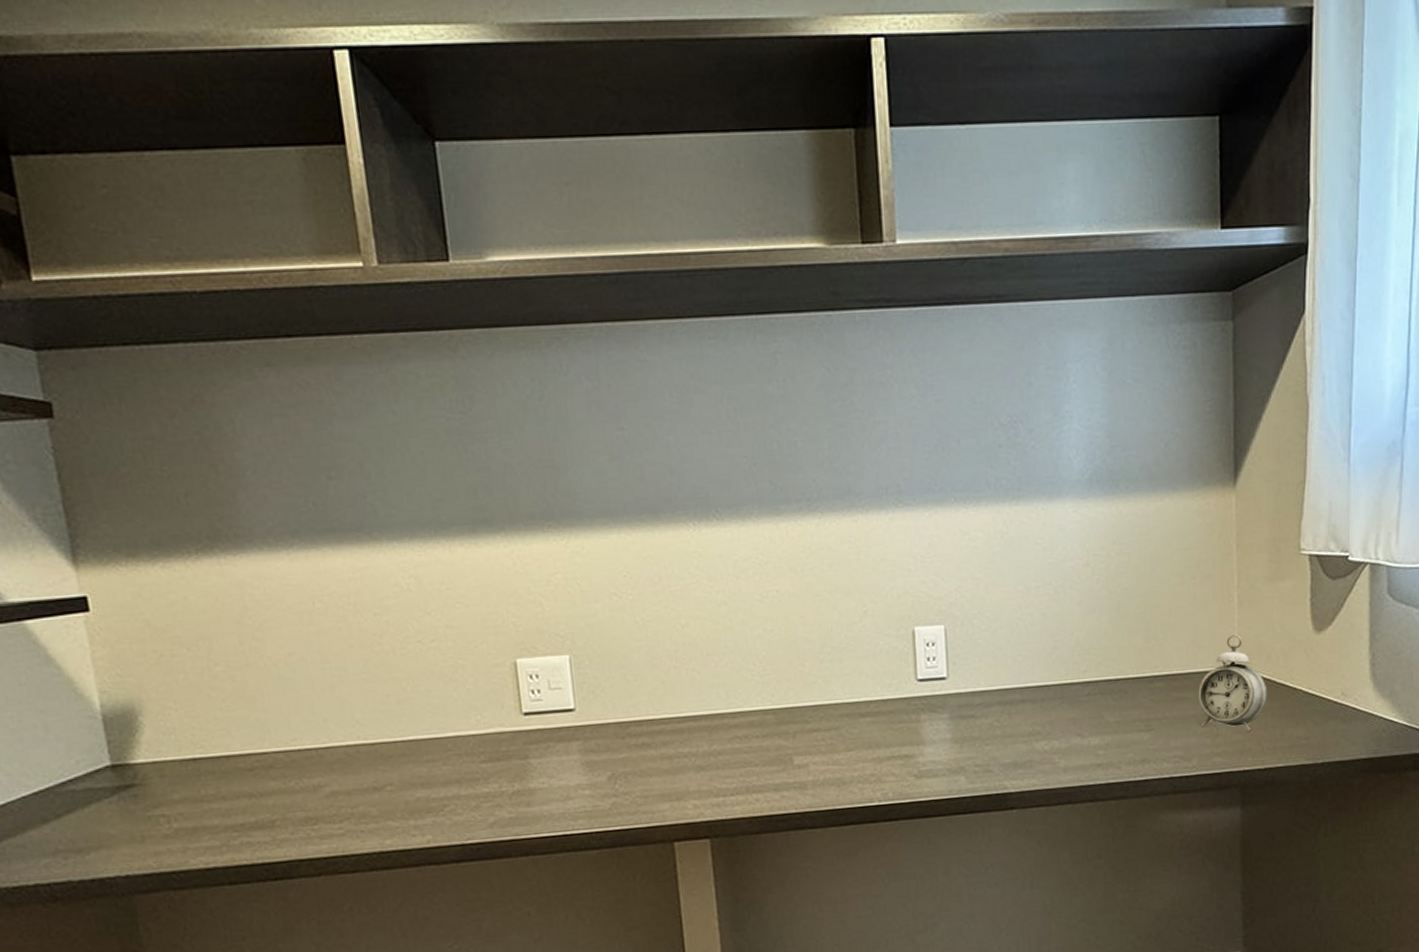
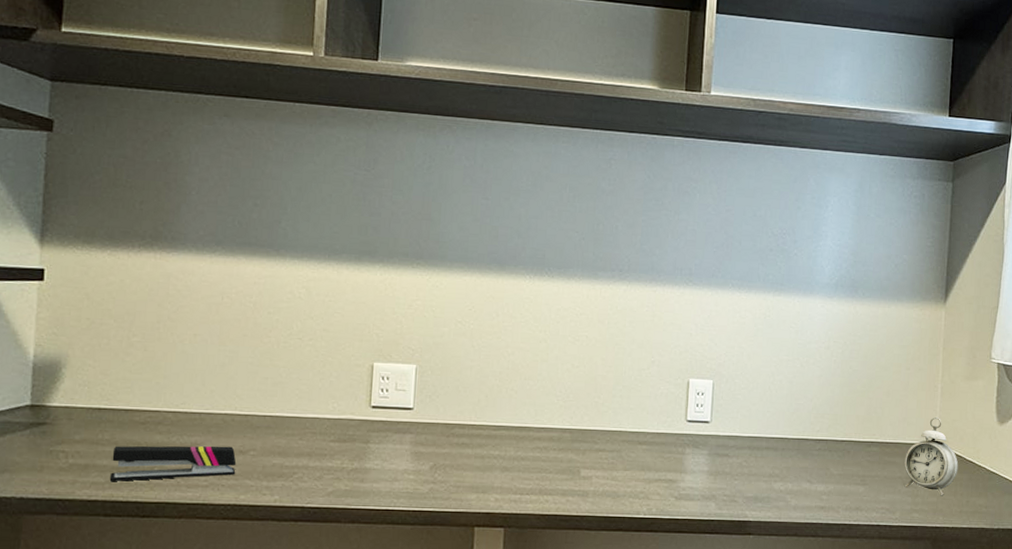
stapler: none [221,783,373,843] -> present [109,445,237,481]

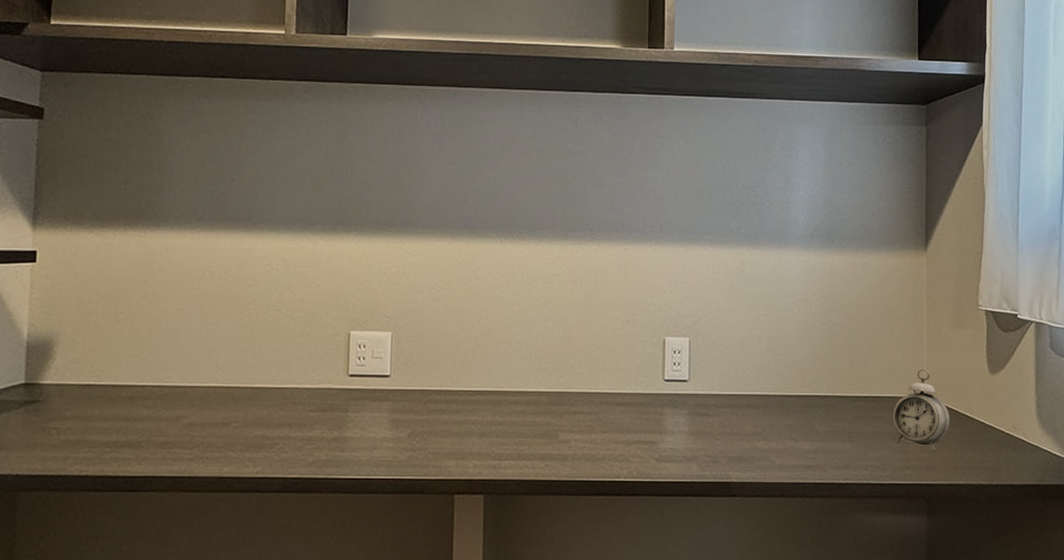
stapler: present [109,445,237,481] -> none [99,418,220,456]

